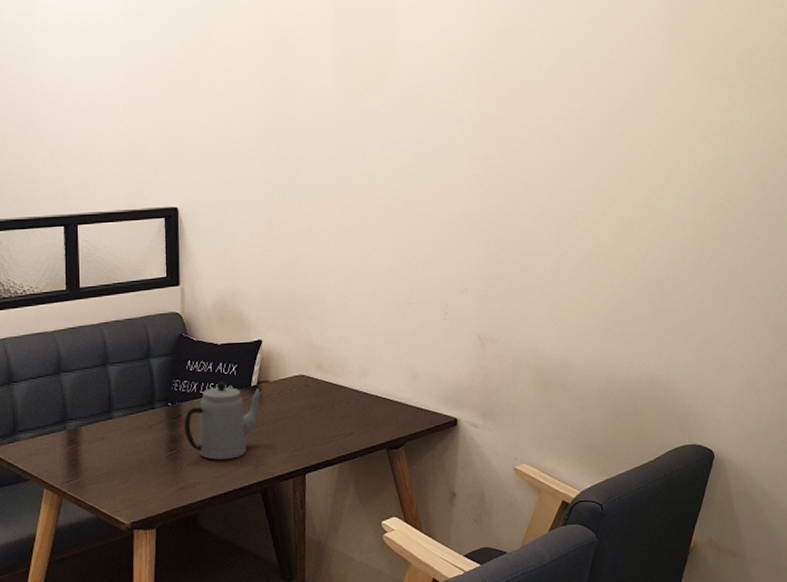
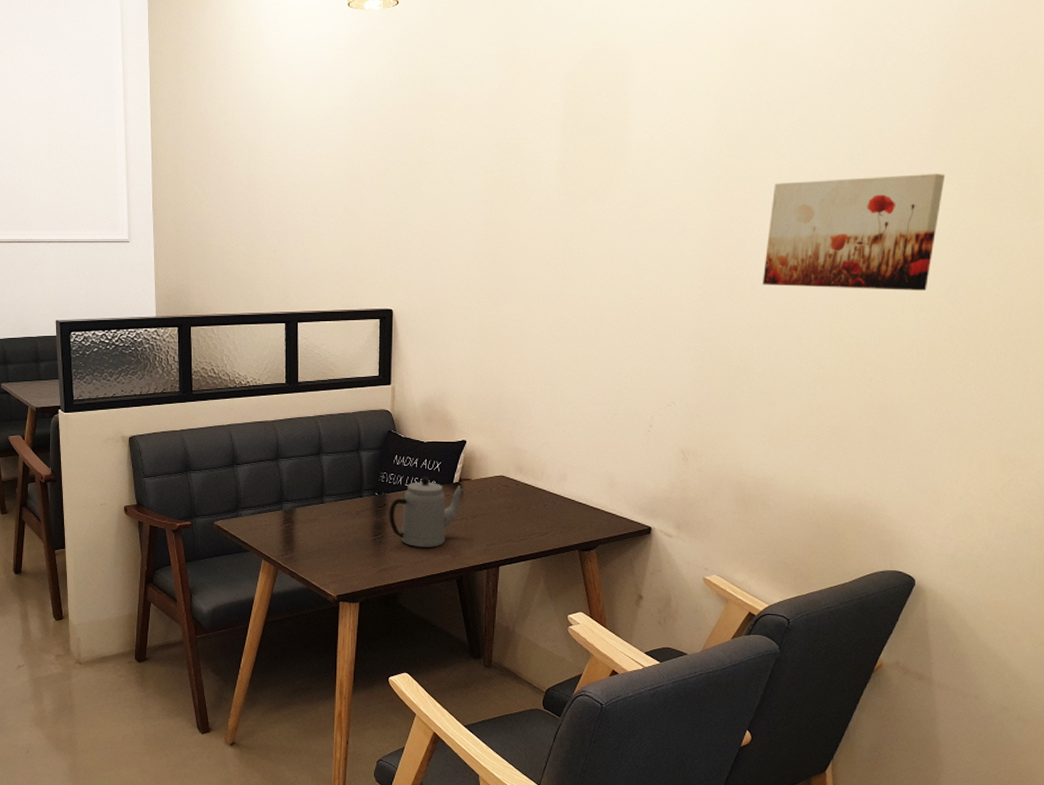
wall art: none [535,64,683,172] -> present [762,173,945,291]

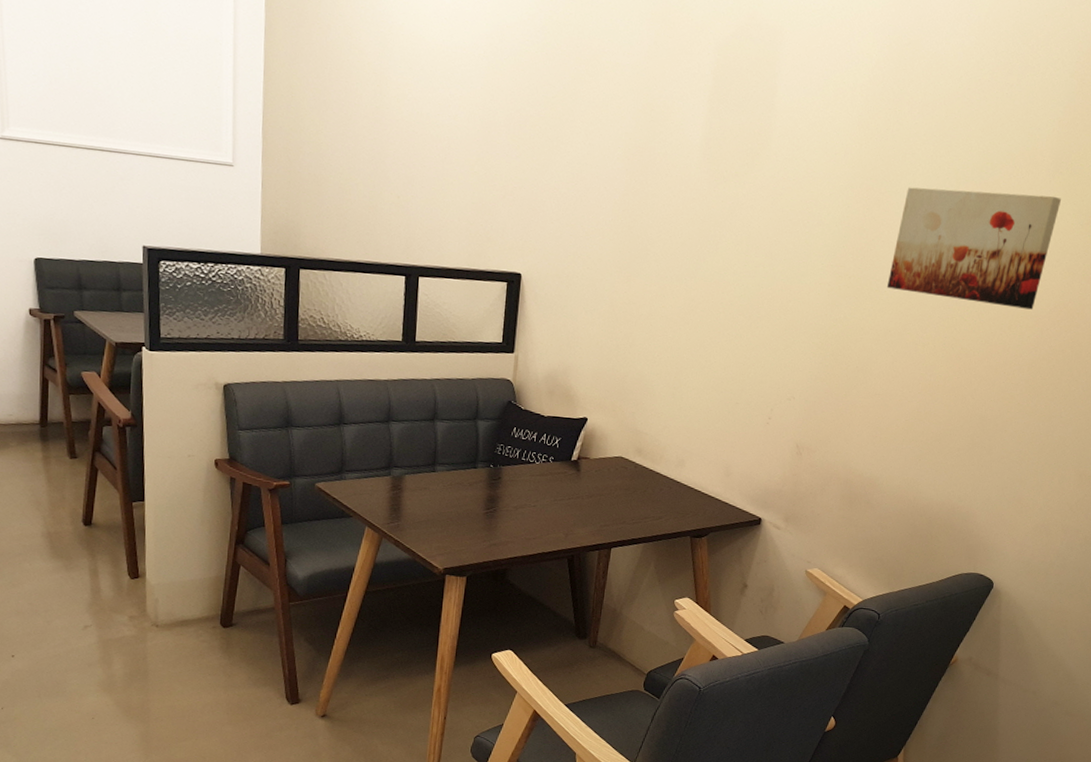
teapot: present [389,477,464,547] -> none [503,452,582,525]

